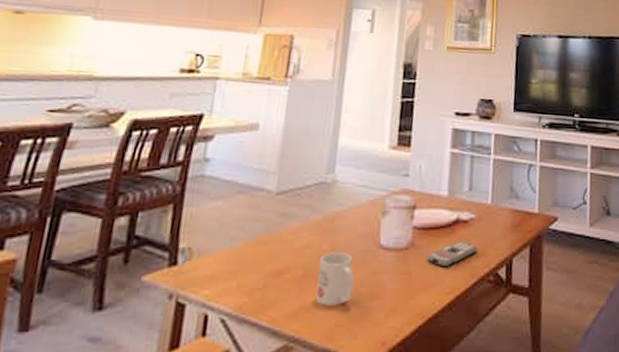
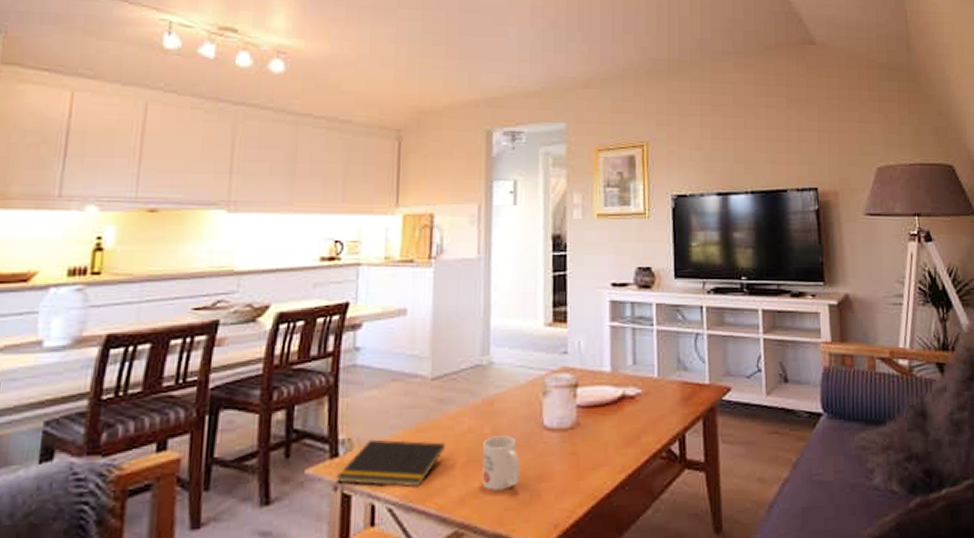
notepad: none [173,249,284,298] -> present [337,439,446,487]
remote control: present [427,241,478,267] -> none [594,418,647,446]

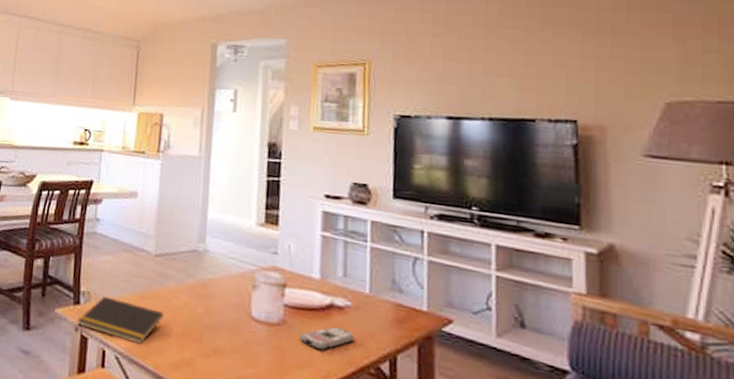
mug: present [482,435,521,491] -> none [193,315,229,366]
remote control: none [594,418,647,446] -> present [300,327,355,351]

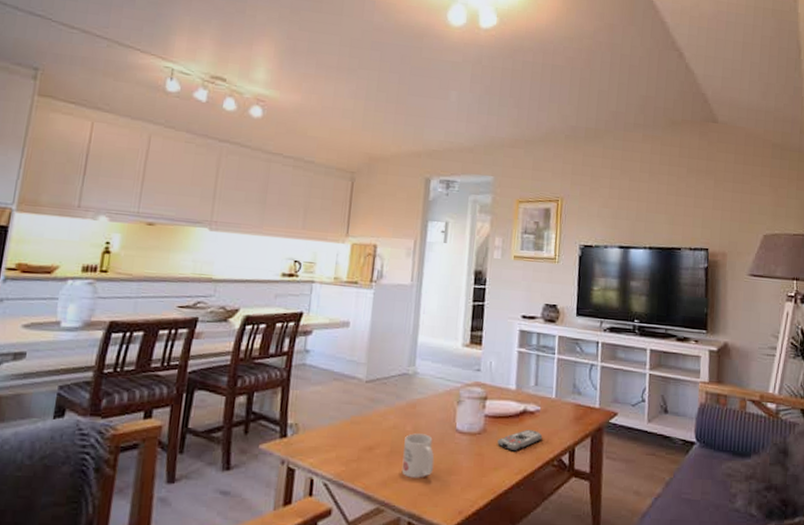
notepad: present [78,296,164,344] -> none [284,426,374,468]
mug: none [193,315,229,366] -> present [401,433,435,478]

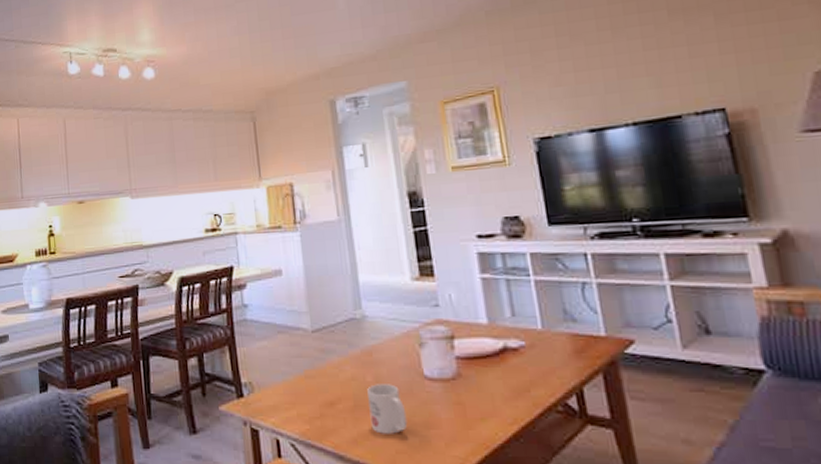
remote control: present [497,430,543,452] -> none [478,370,536,397]

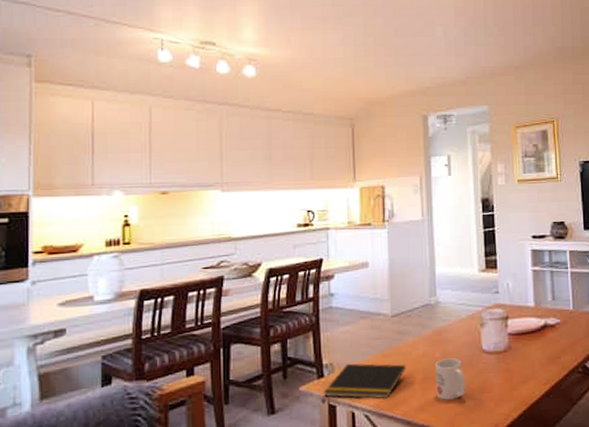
notepad: none [245,383,334,426] -> present [324,363,406,399]

